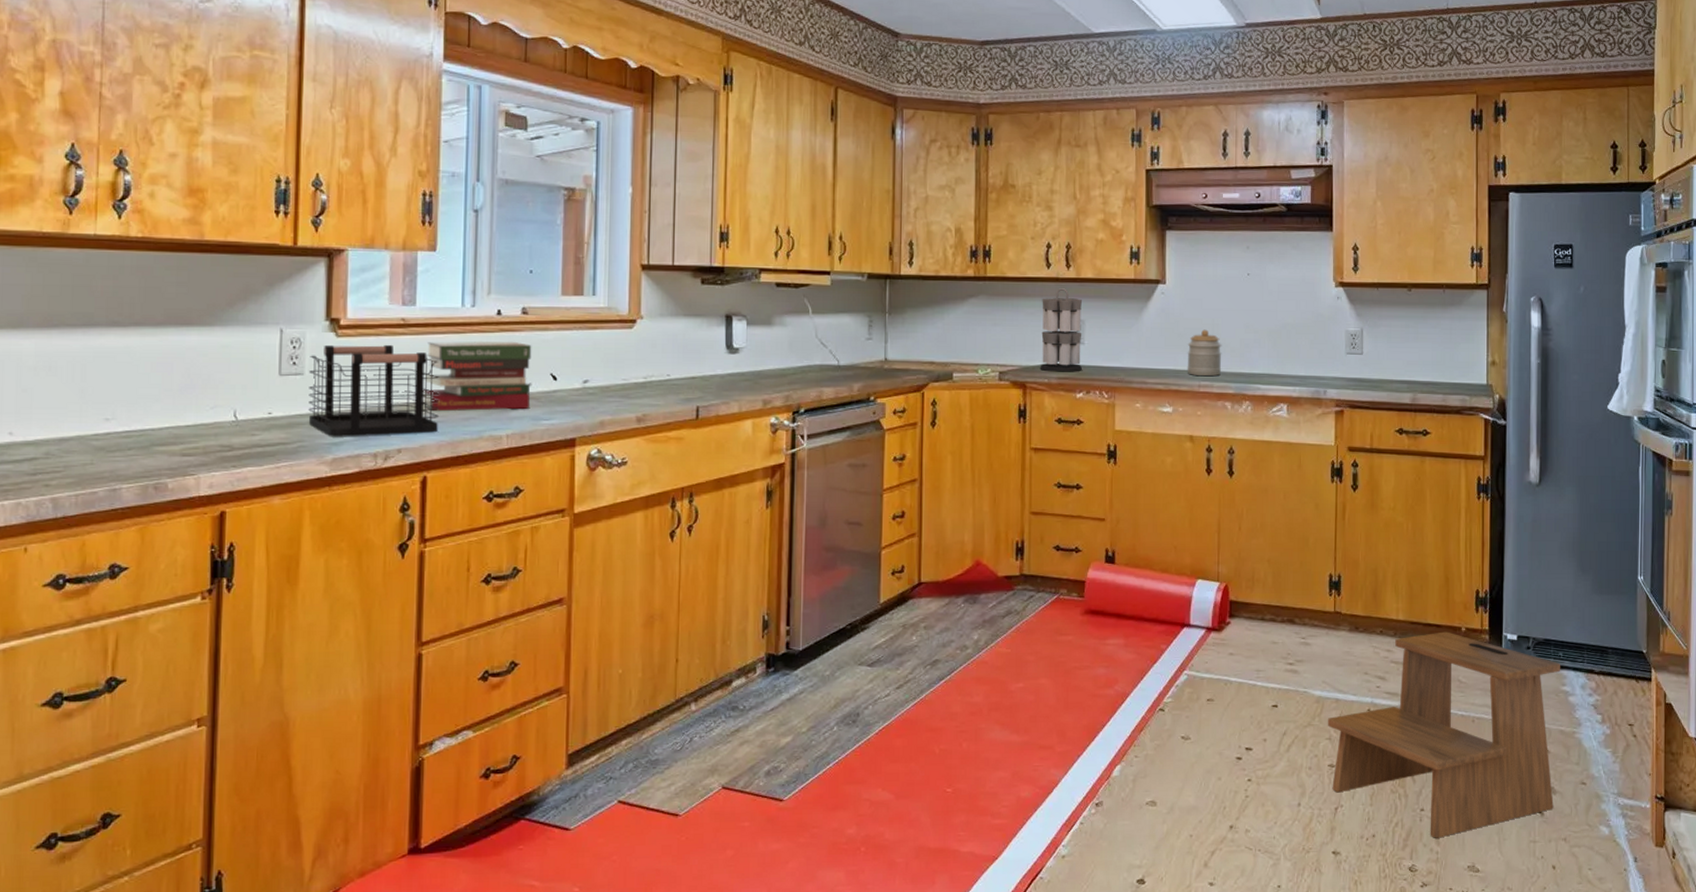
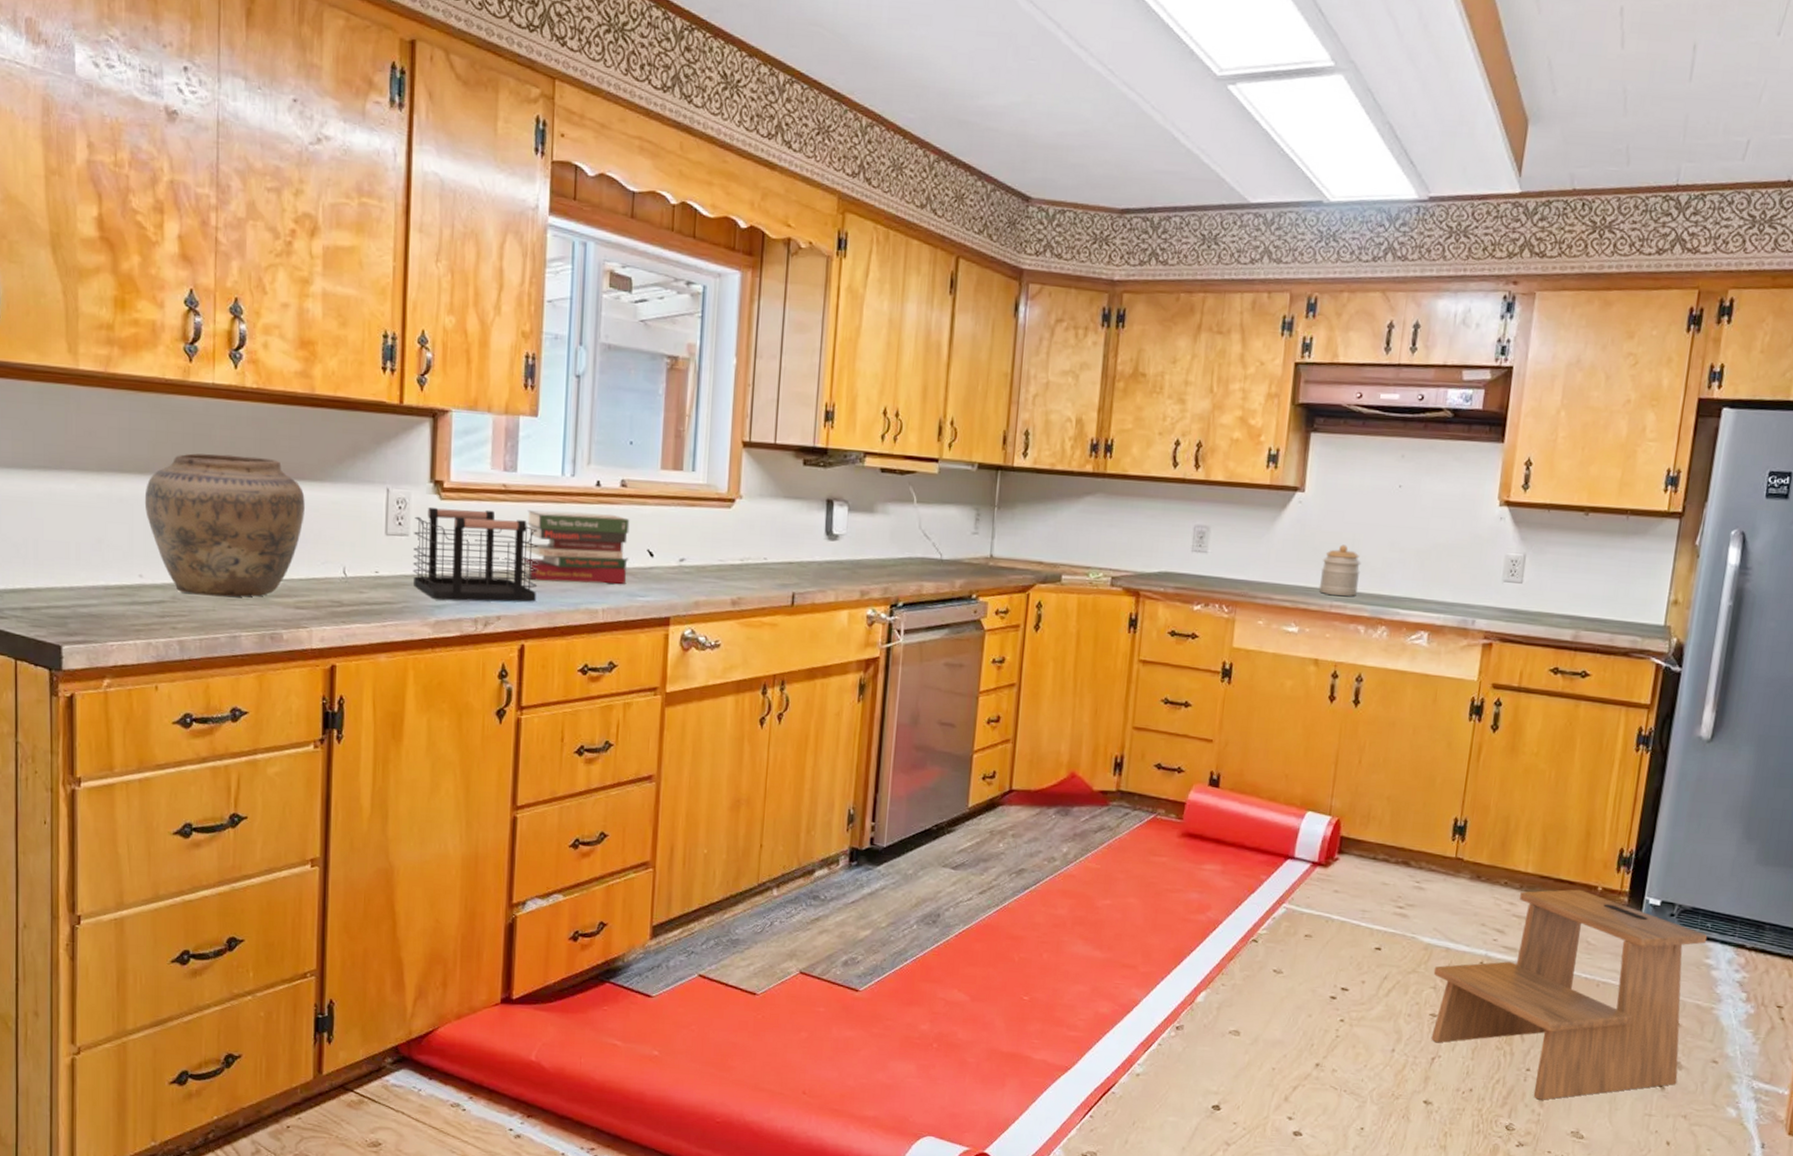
vase: none [16,304,193,449] -> present [144,453,305,597]
spice rack: present [1039,288,1083,372] -> none [1156,490,1210,583]

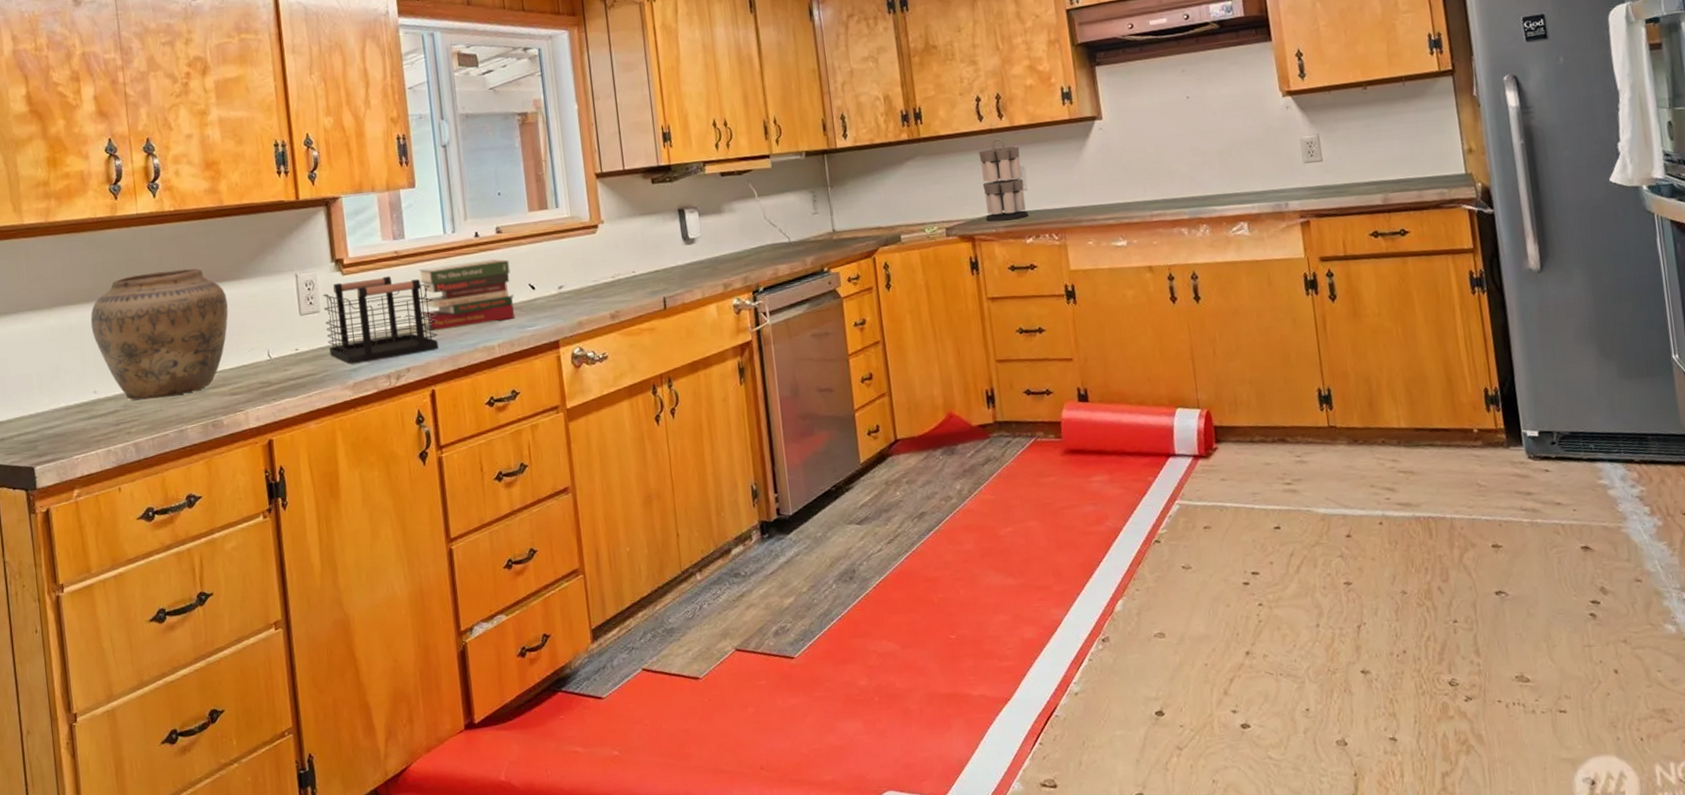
spice rack: none [1156,490,1210,583] -> present [978,138,1028,222]
jar: present [1318,544,1362,597] -> none [1133,158,1173,206]
step stool: present [1431,889,1708,1100] -> none [1336,435,1607,650]

